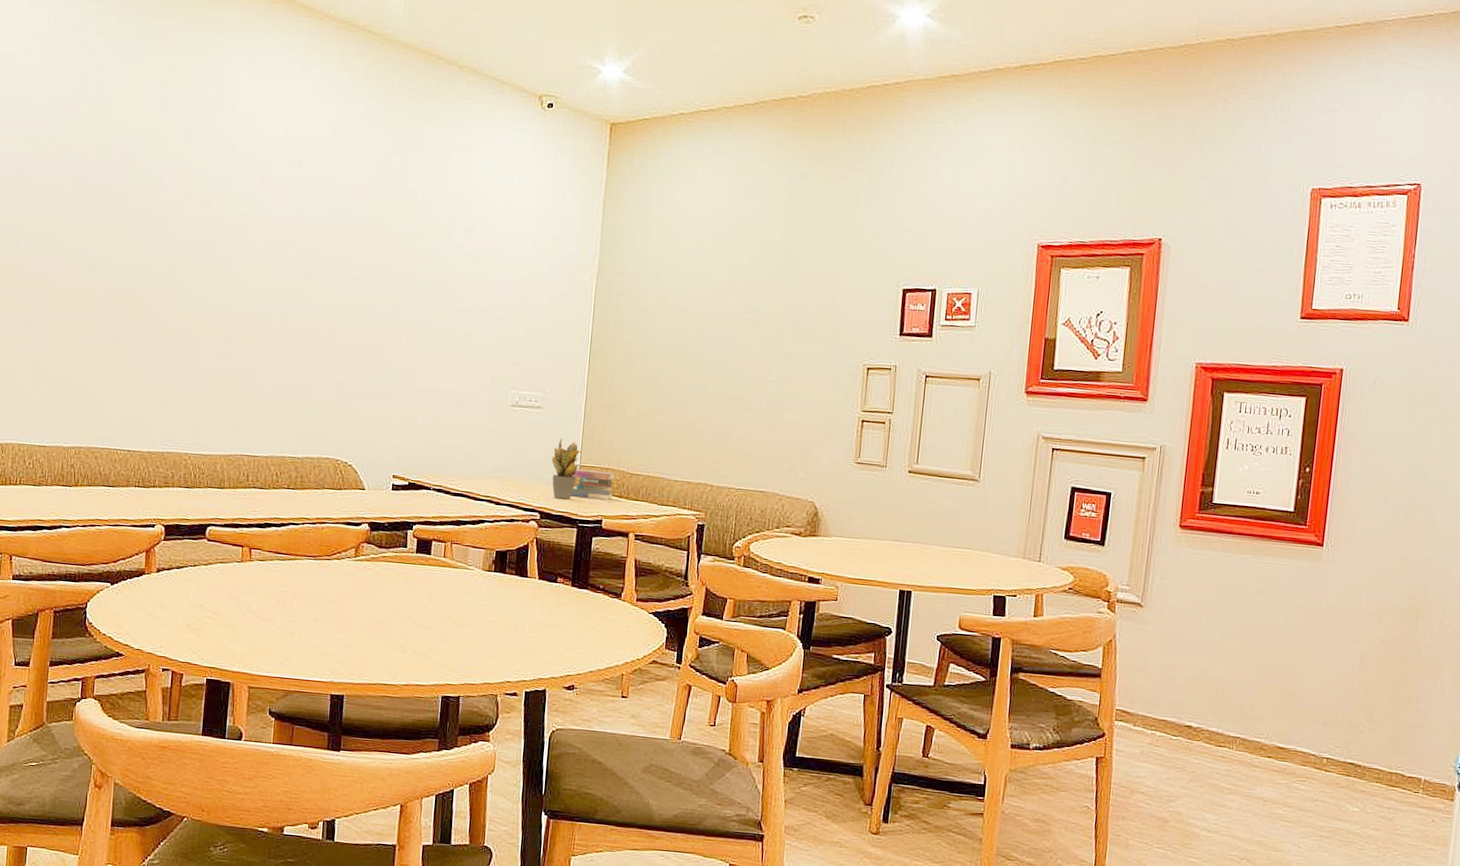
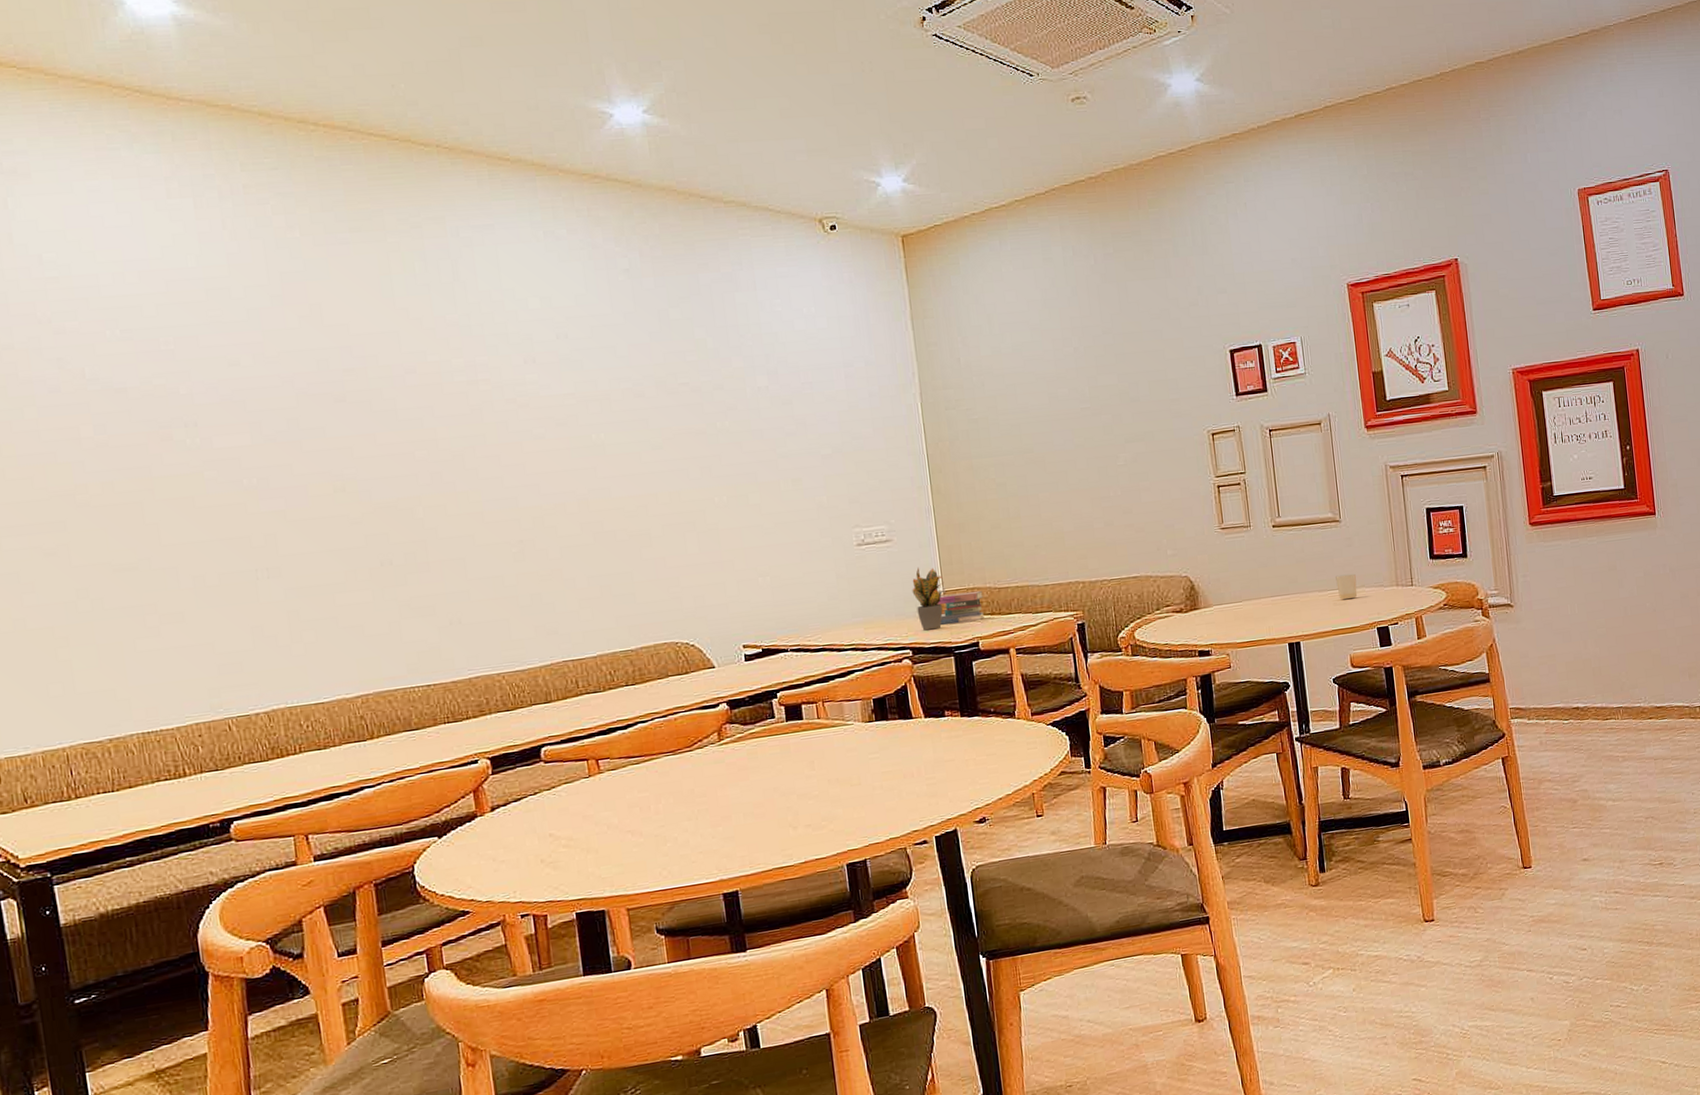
cup: none [961,534,983,561] -> present [1335,573,1358,599]

